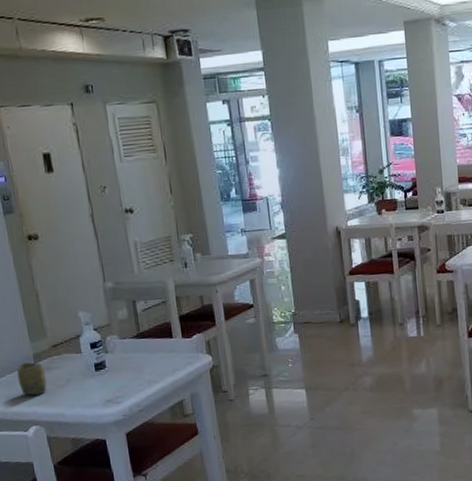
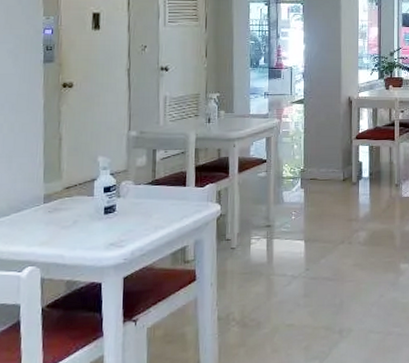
cup: present [16,362,47,396] -> none [23,202,53,236]

